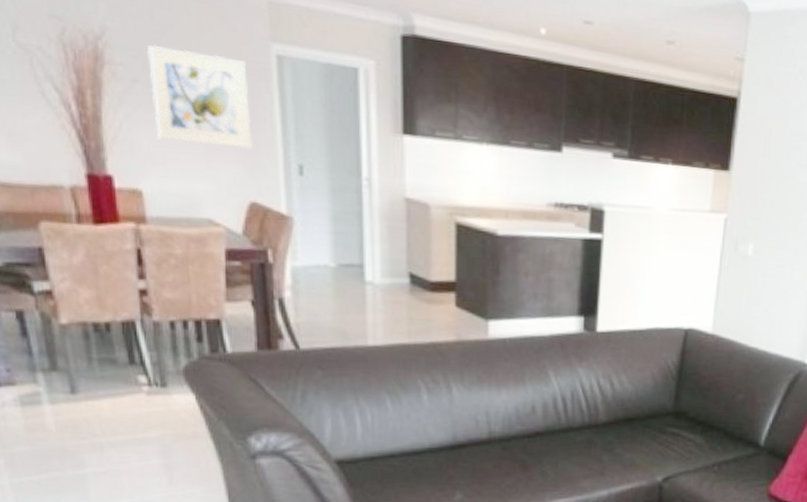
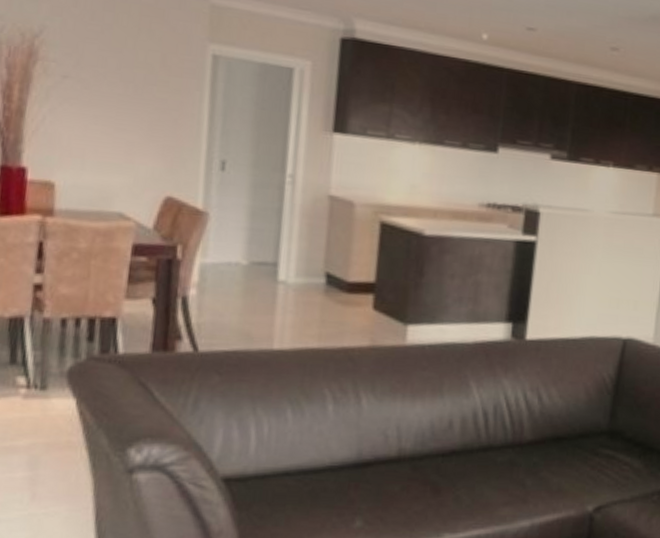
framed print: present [147,44,252,149] -> none [79,43,180,144]

